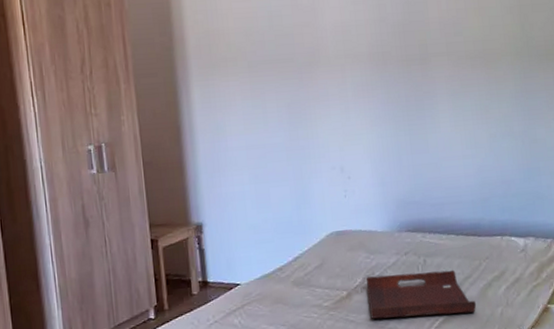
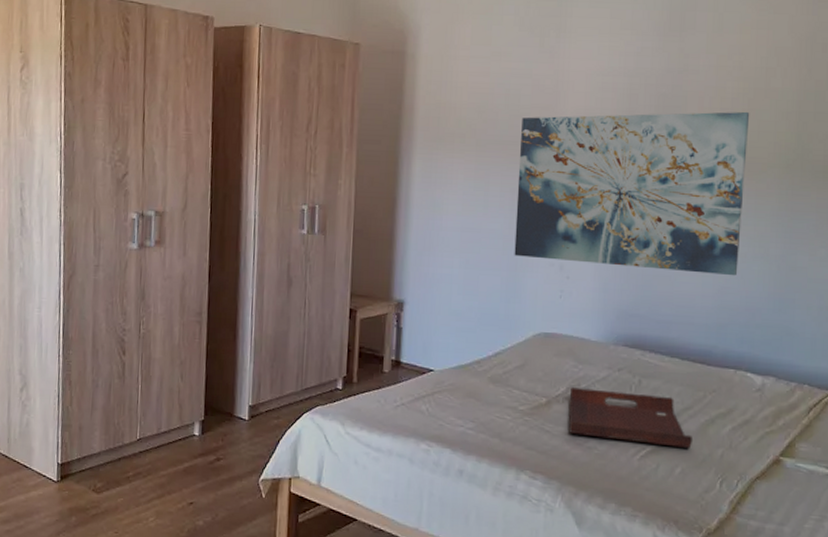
wall art: none [287,9,491,165] -> present [514,111,750,276]

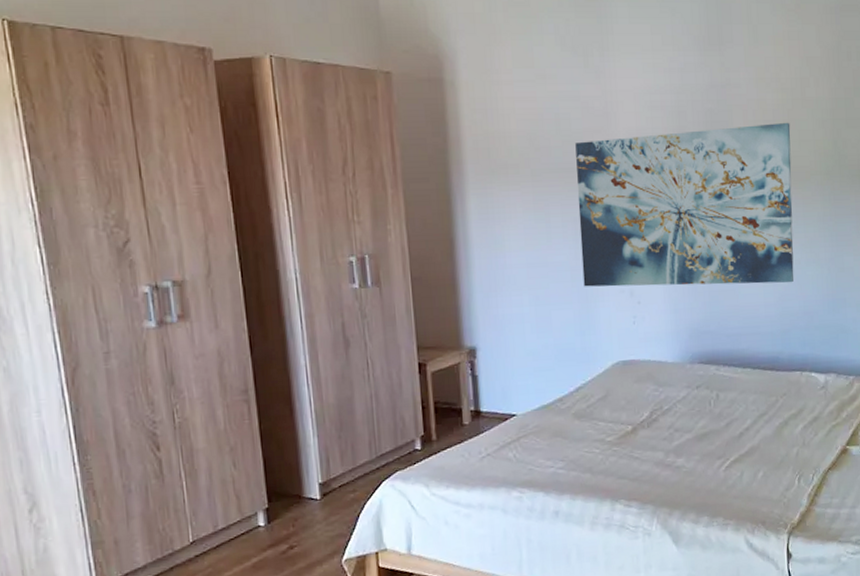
serving tray: present [568,387,694,448] -> none [653,406,771,457]

